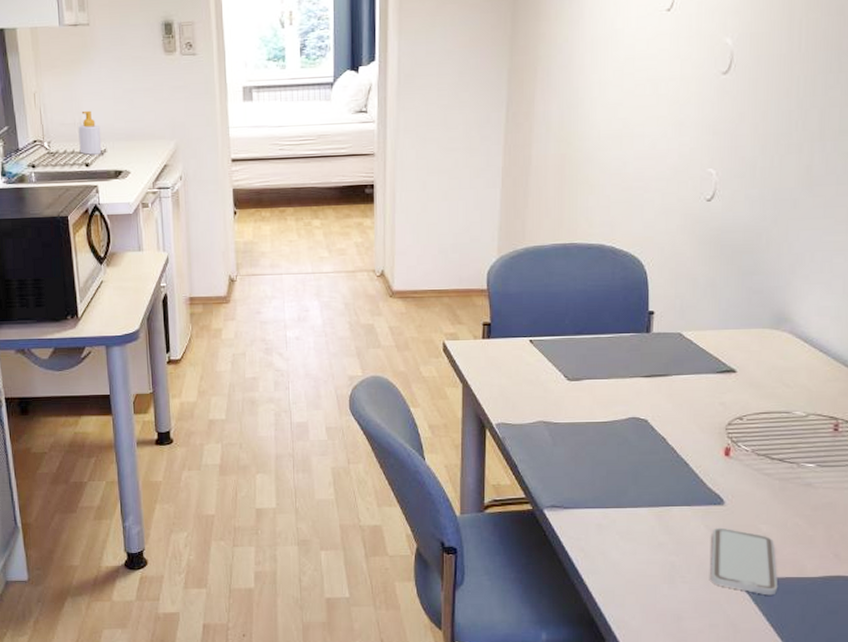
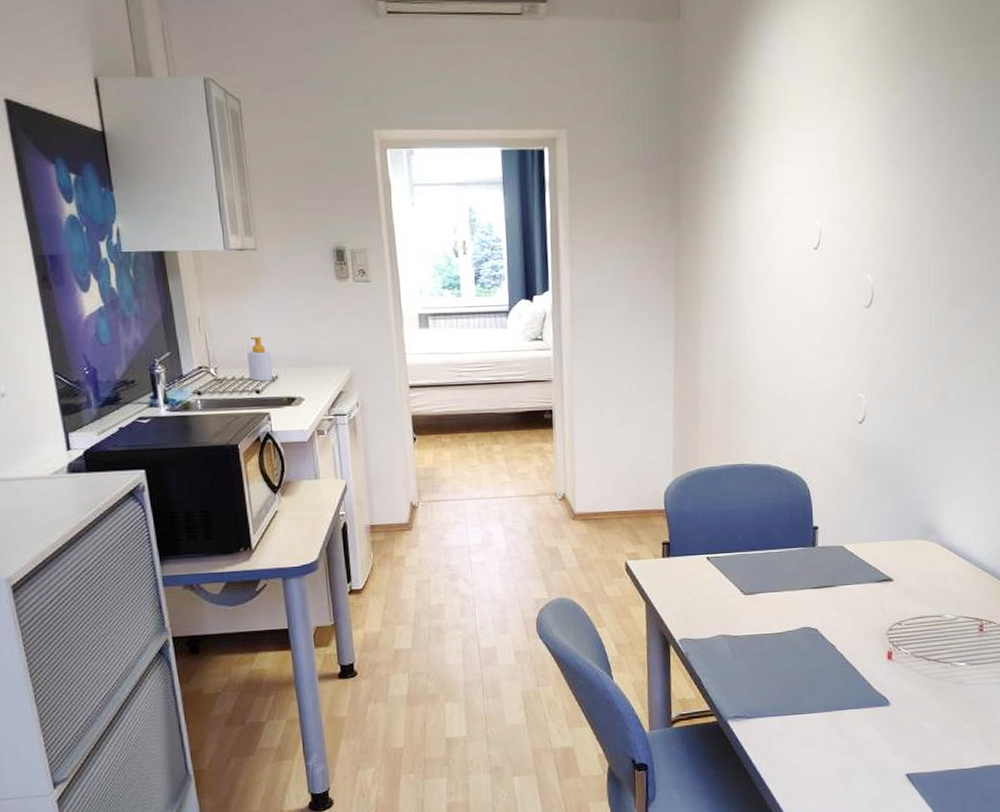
smartphone: present [710,527,778,596] -> none [880,727,941,789]

